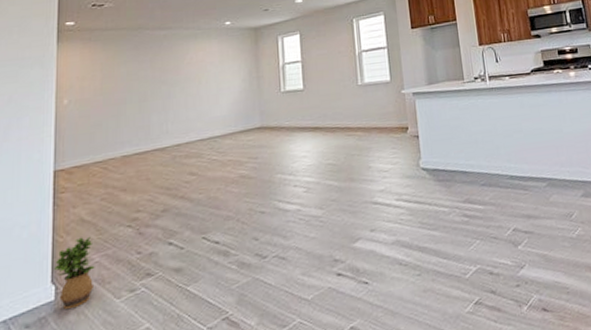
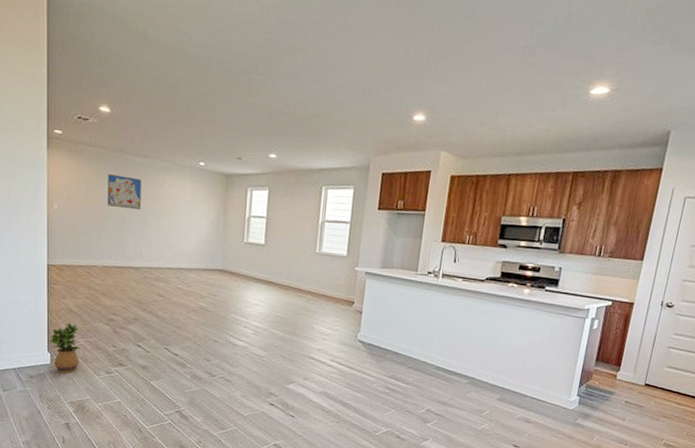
wall art: none [126,52,164,88] -> present [107,174,142,209]

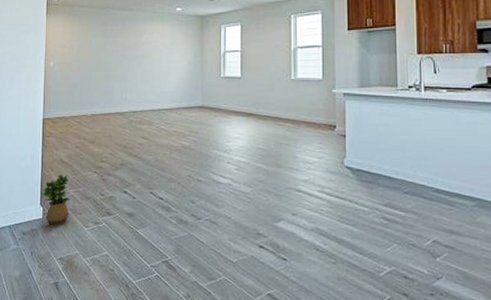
wall art: present [107,174,142,209] -> none [96,29,126,58]

